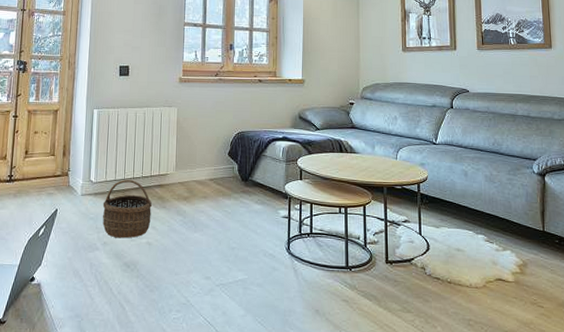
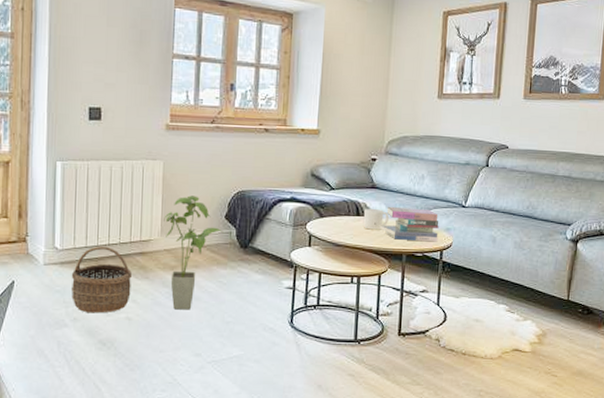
house plant: none [178,136,227,236] -> present [164,195,224,310]
mug: none [346,145,368,165] -> present [363,208,389,230]
books: none [362,144,414,176] -> present [380,206,439,242]

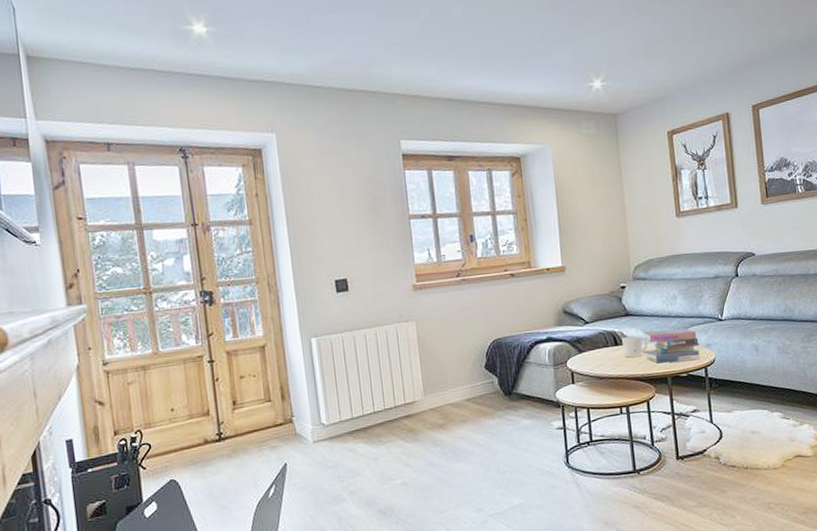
wicker basket: present [70,246,132,314] -> none [341,414,404,485]
house plant: present [164,195,224,310] -> none [424,350,486,468]

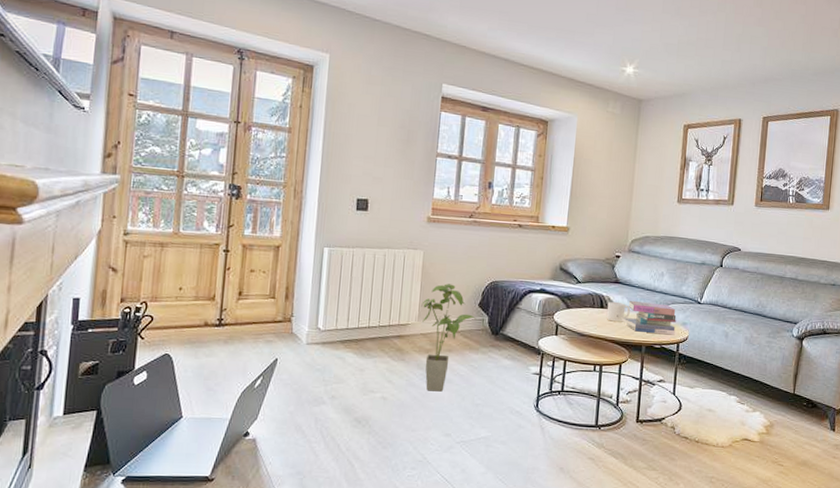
house plant: none [424,350,486,468] -> present [421,284,477,392]

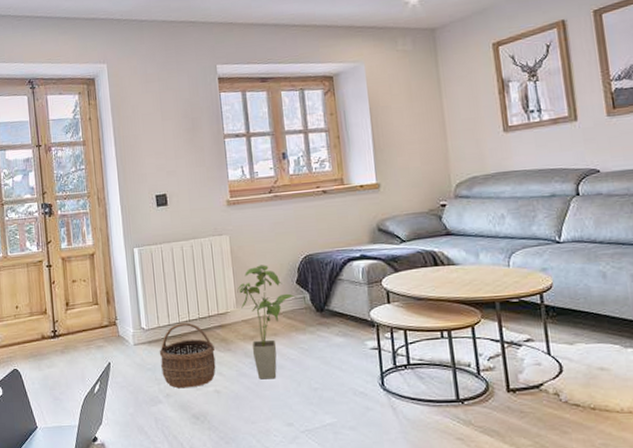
wicker basket: none [330,328,389,392] -> present [159,322,216,389]
mug: present [606,301,630,322] -> none [441,256,472,279]
books: present [622,300,677,335] -> none [463,250,535,287]

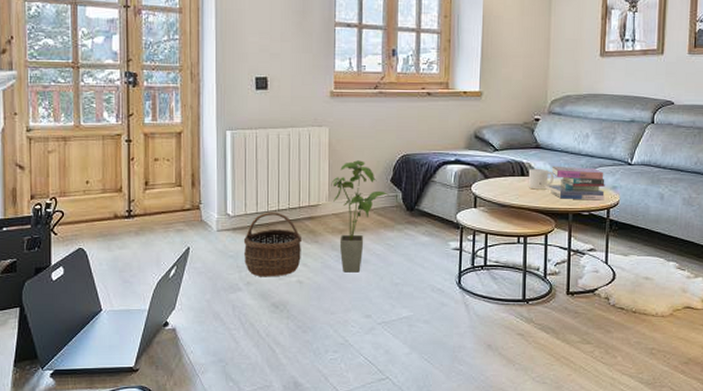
mug: none [441,256,472,279] -> present [528,168,554,190]
books: none [463,250,535,287] -> present [545,166,605,201]

